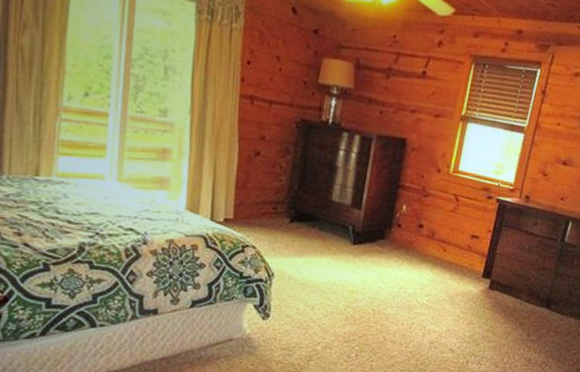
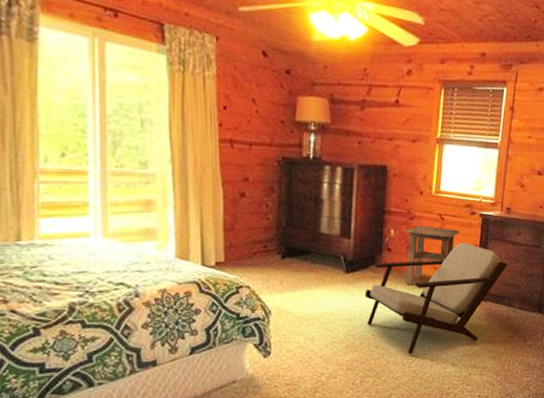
armchair: none [369,226,519,334] -> present [365,242,507,354]
side table: none [412,204,474,264] -> present [404,225,460,285]

